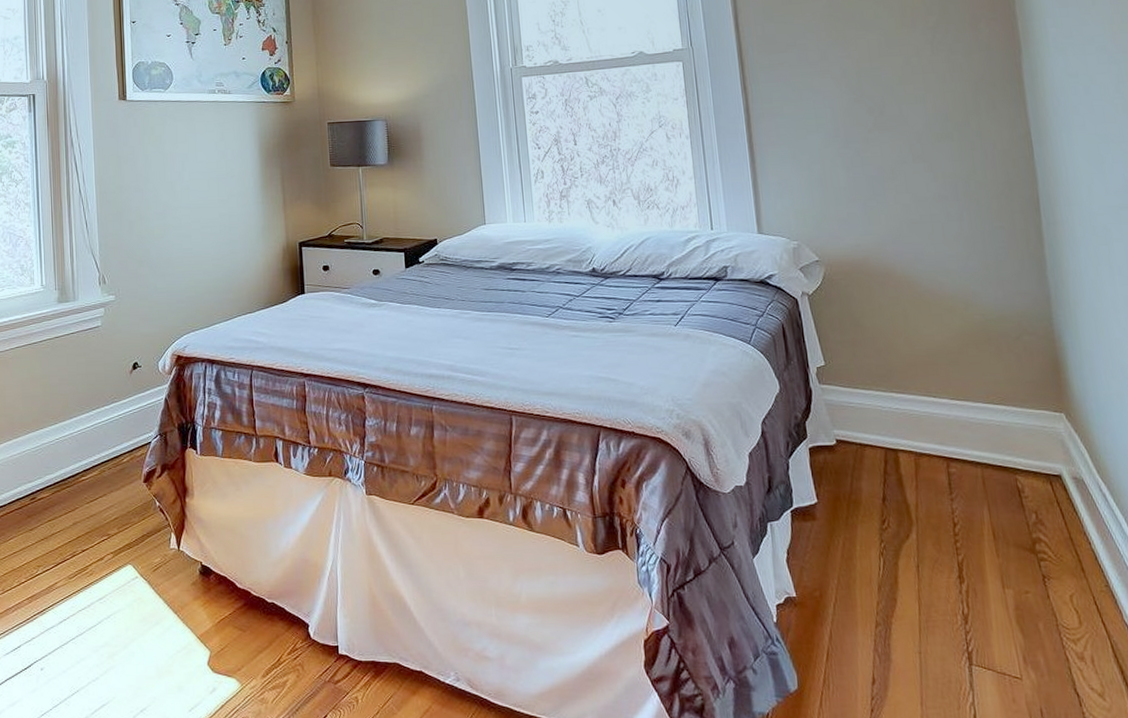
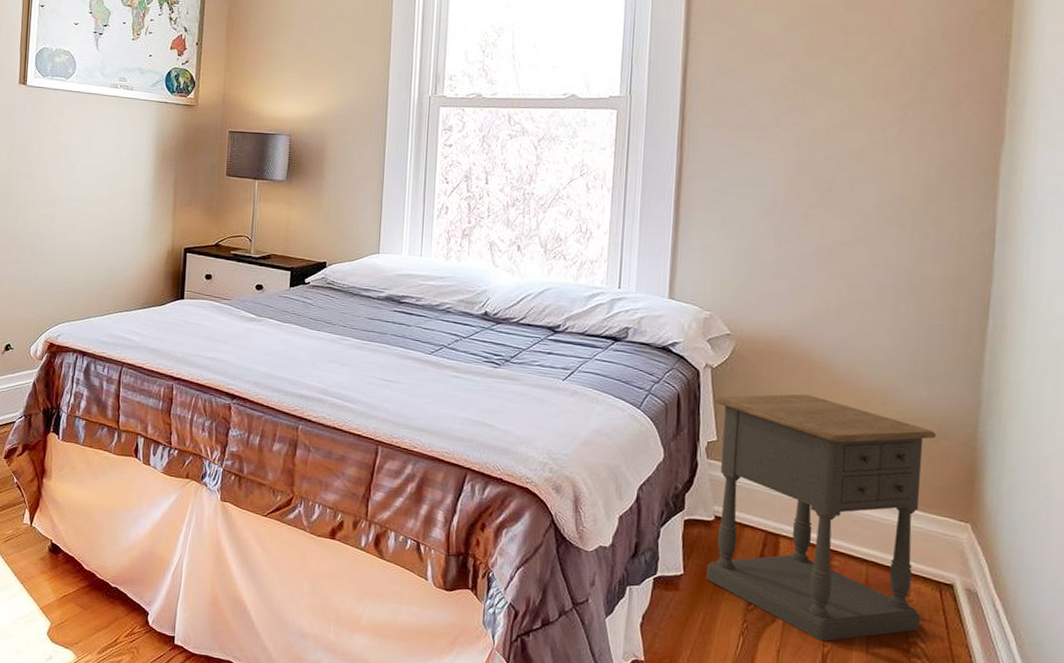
nightstand: none [815,309,1039,550] -> present [706,394,936,642]

